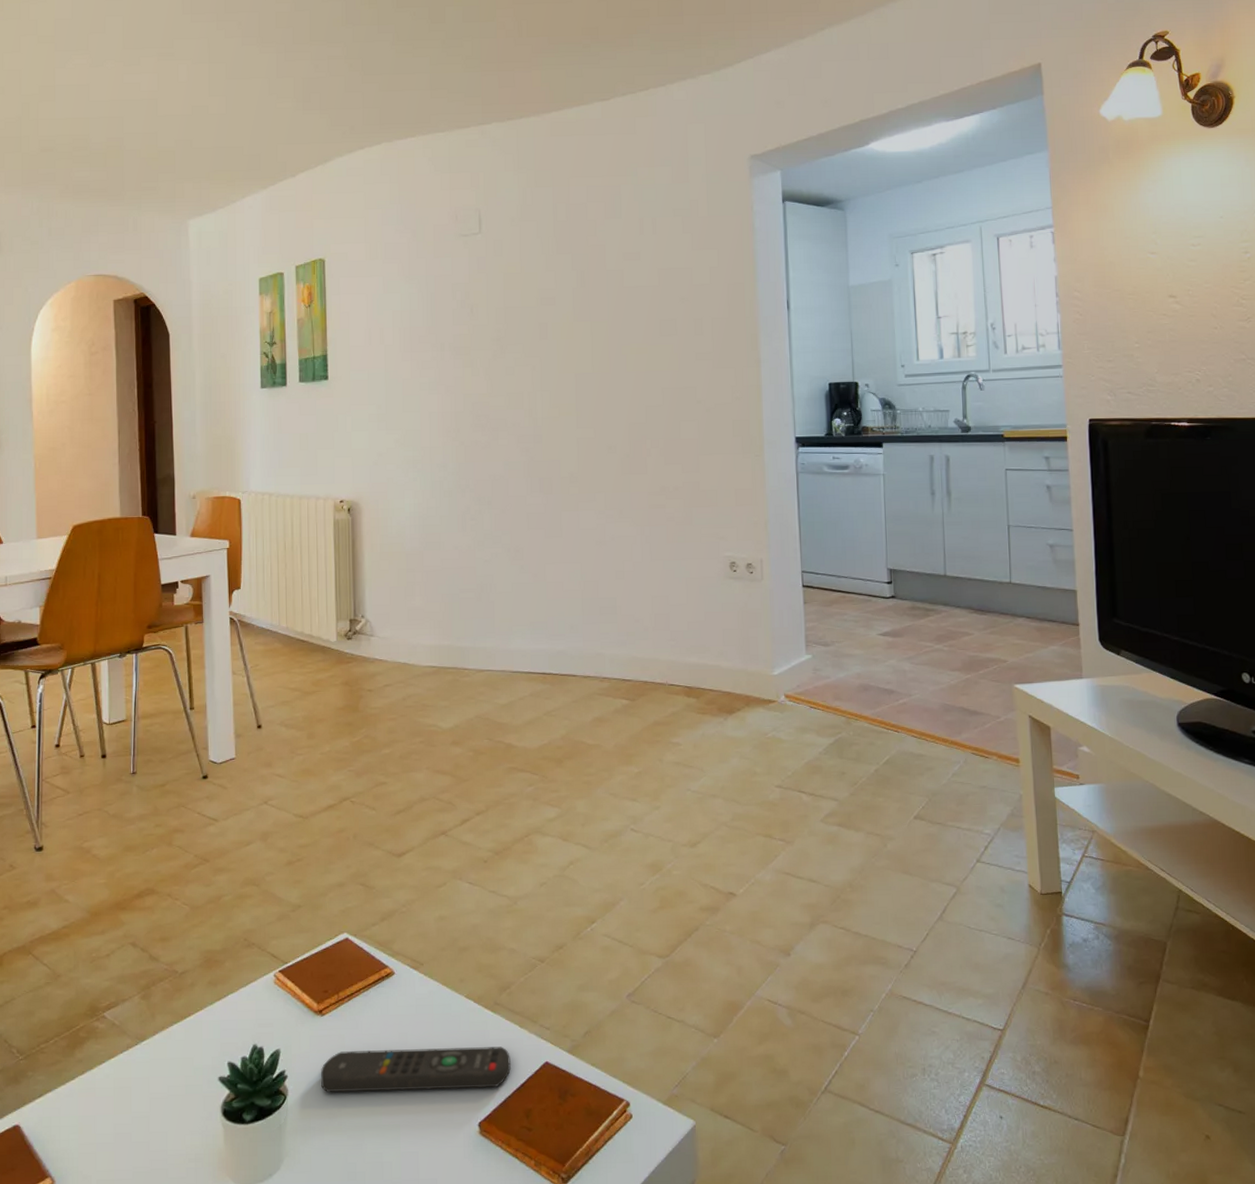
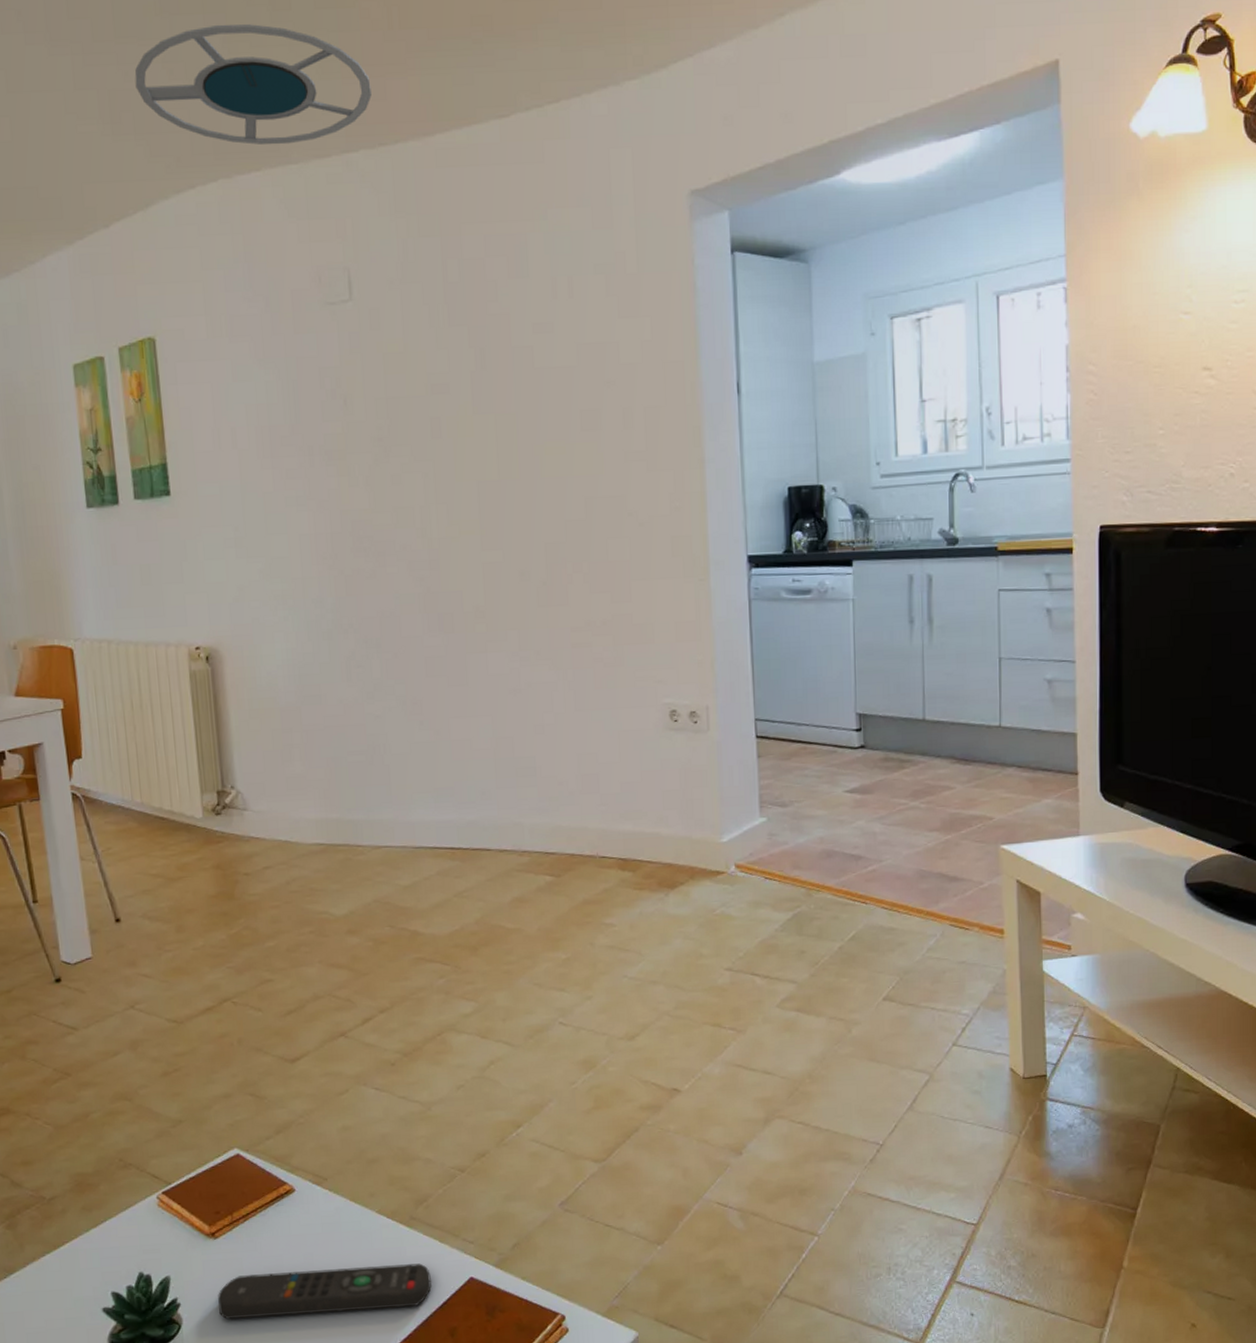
ceiling lamp: none [323,32,503,119] -> present [134,24,372,146]

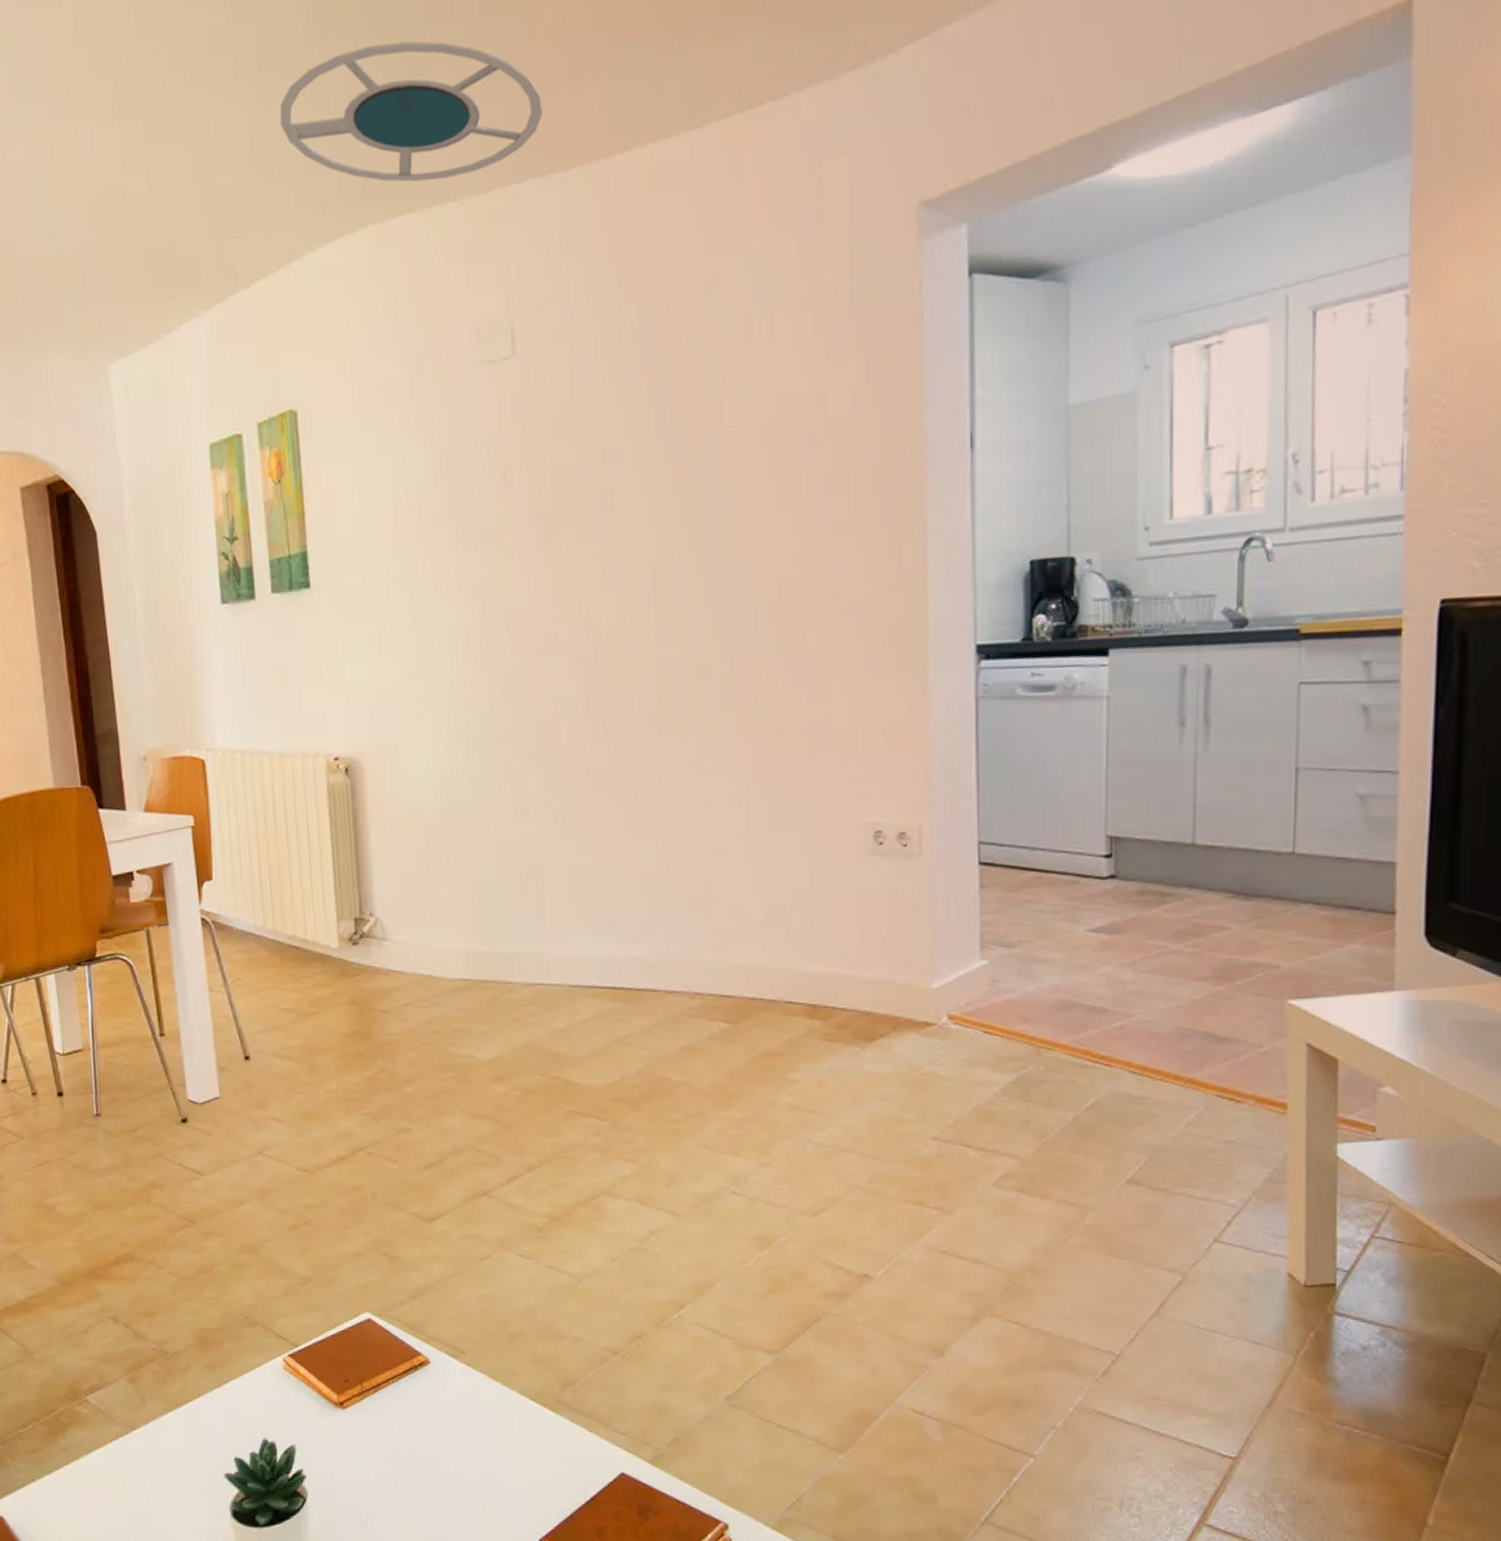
remote control: present [218,1263,432,1320] -> none [345,1451,578,1500]

